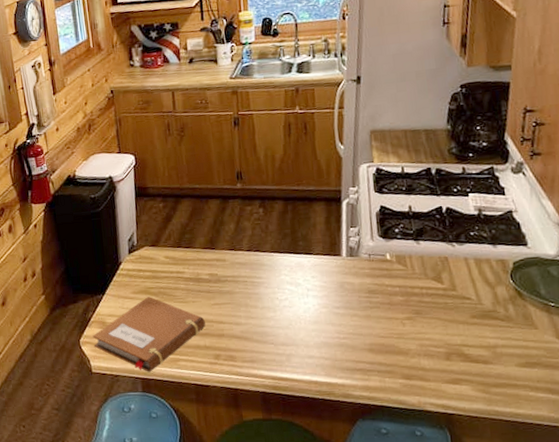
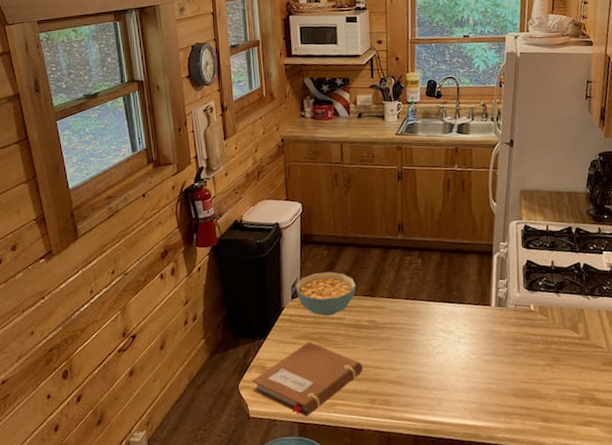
cereal bowl: none [132,224,195,270] -> present [296,271,356,316]

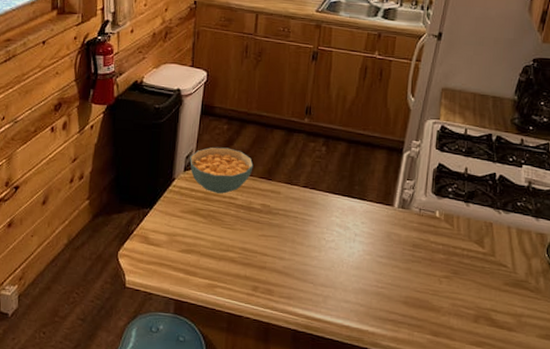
notebook: present [252,342,363,417] -> none [131,218,249,295]

